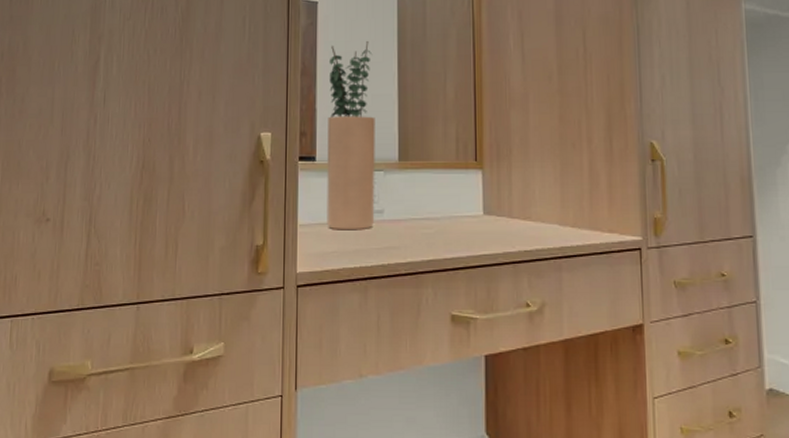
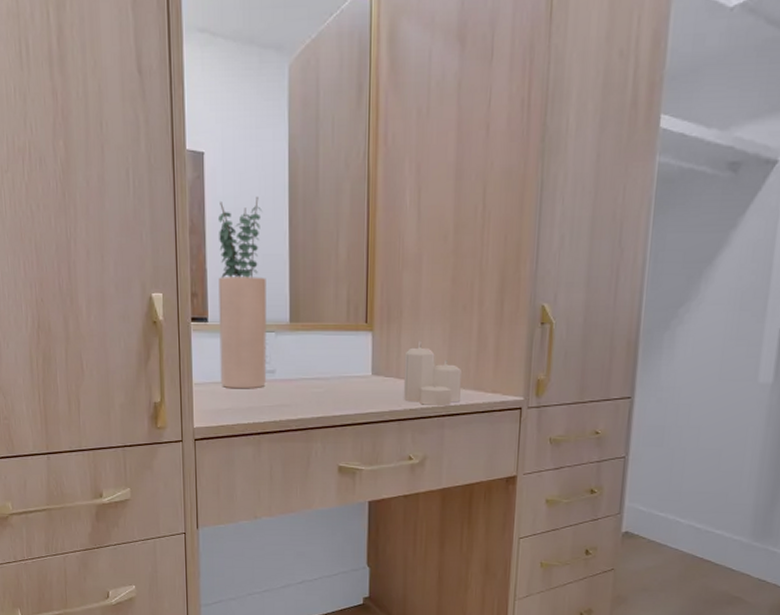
candle: none [516,178,576,248] -> present [403,340,461,407]

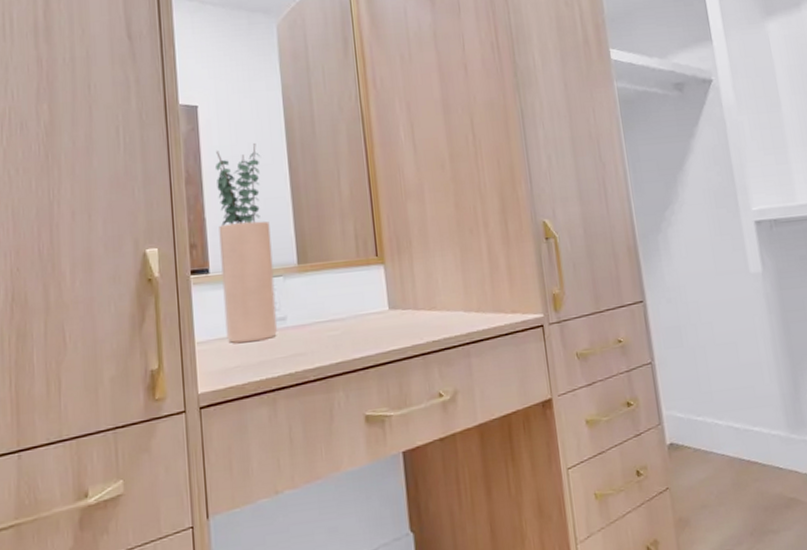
candle: present [403,340,461,407] -> none [419,268,482,335]

